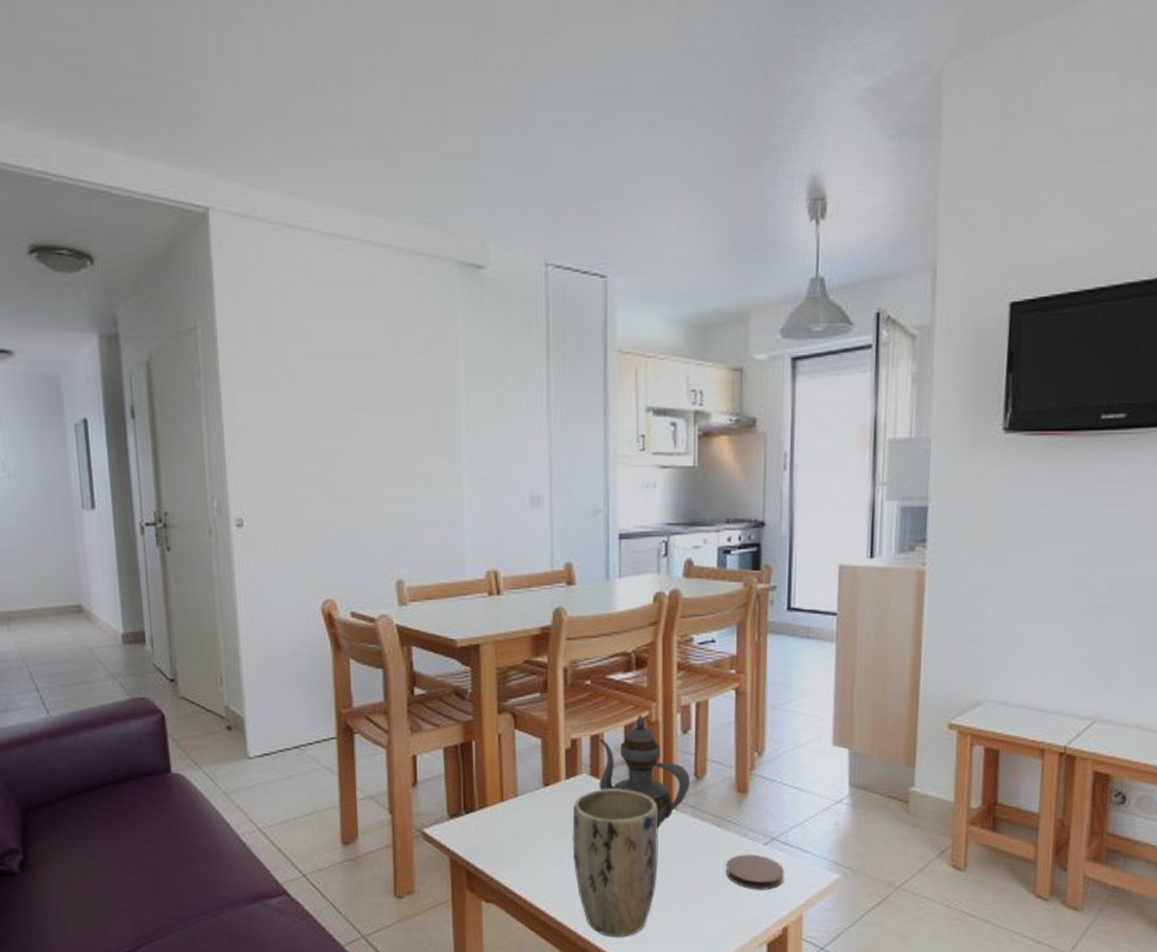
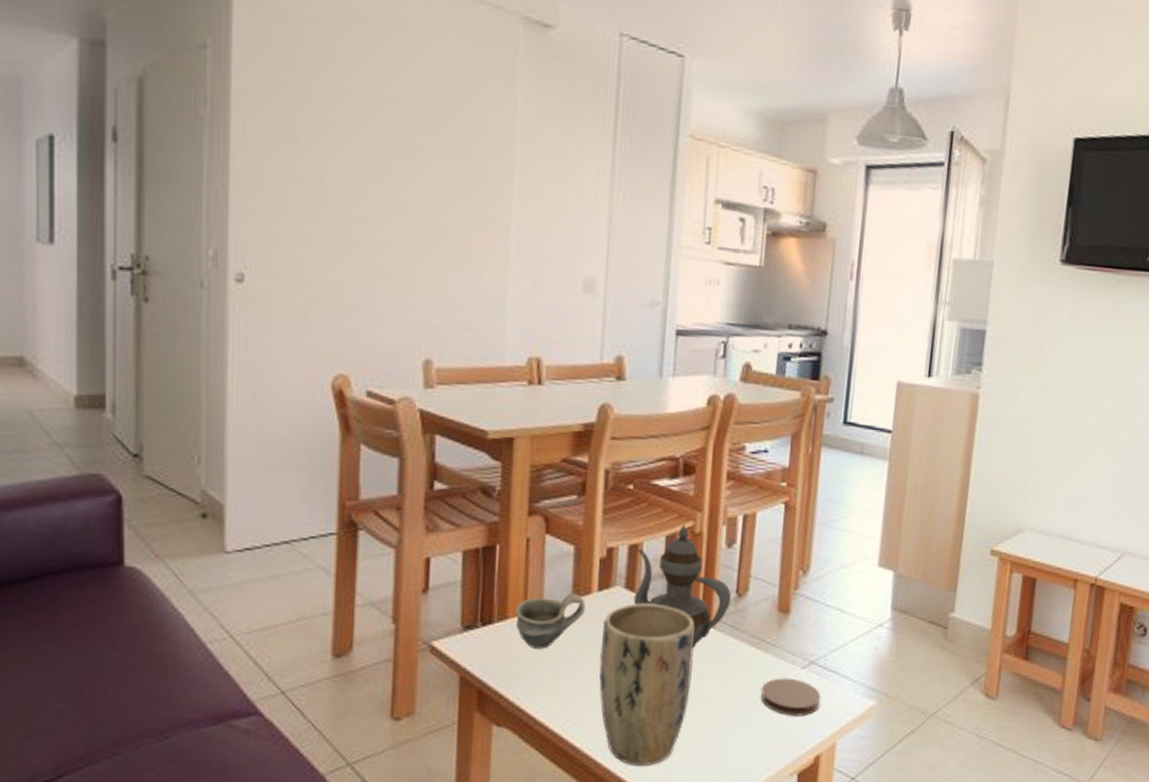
cup: none [493,782,555,833] -> present [515,593,585,649]

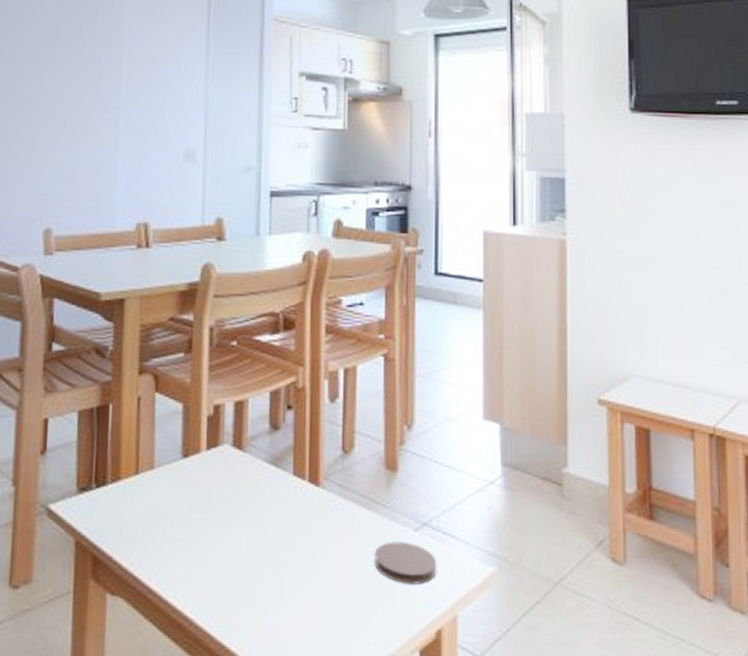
cup: present [515,593,585,649] -> none [127,452,195,511]
plant pot: present [599,603,695,765] -> none [210,462,304,640]
teapot: present [633,523,731,649] -> none [241,379,337,510]

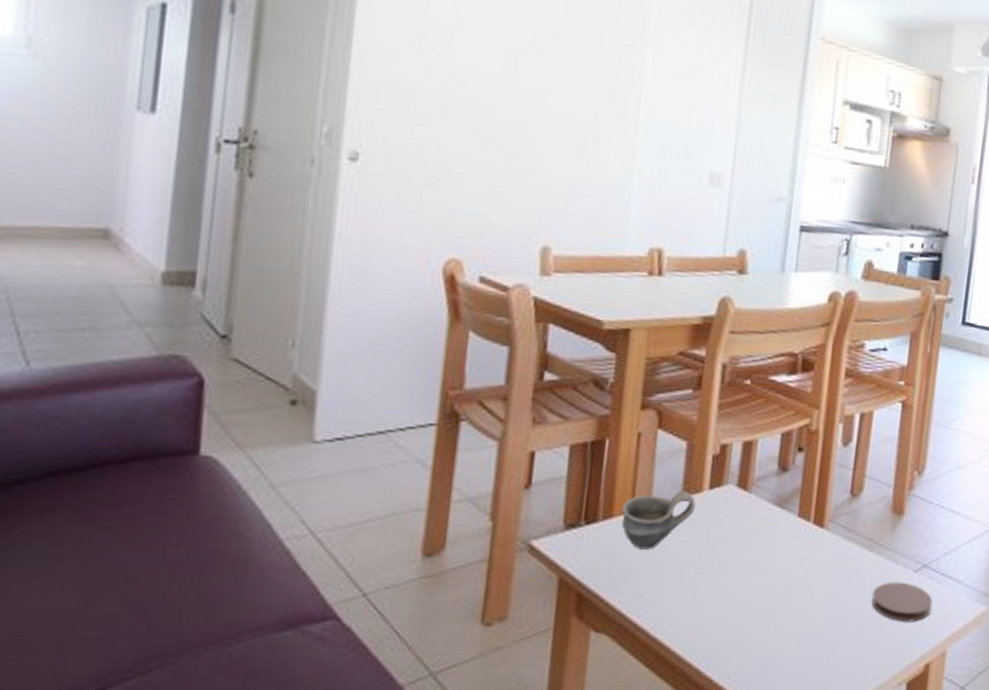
cup: none [127,452,195,511] -> present [621,491,696,550]

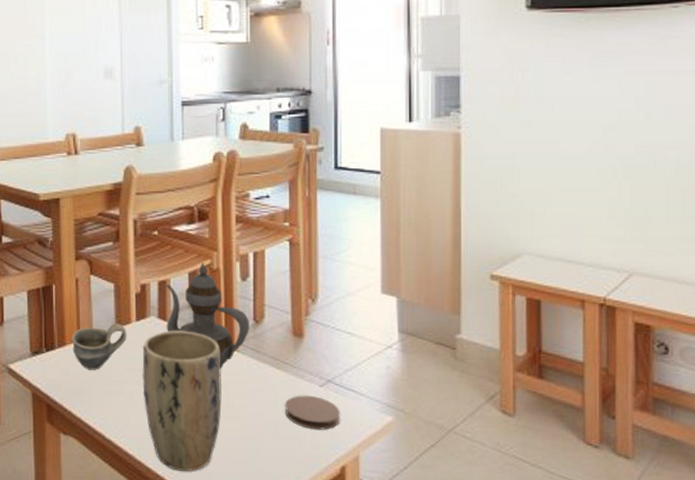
plant pot: none [706,503,807,674] -> present [142,331,222,471]
teapot: none [745,421,845,551] -> present [165,262,249,369]

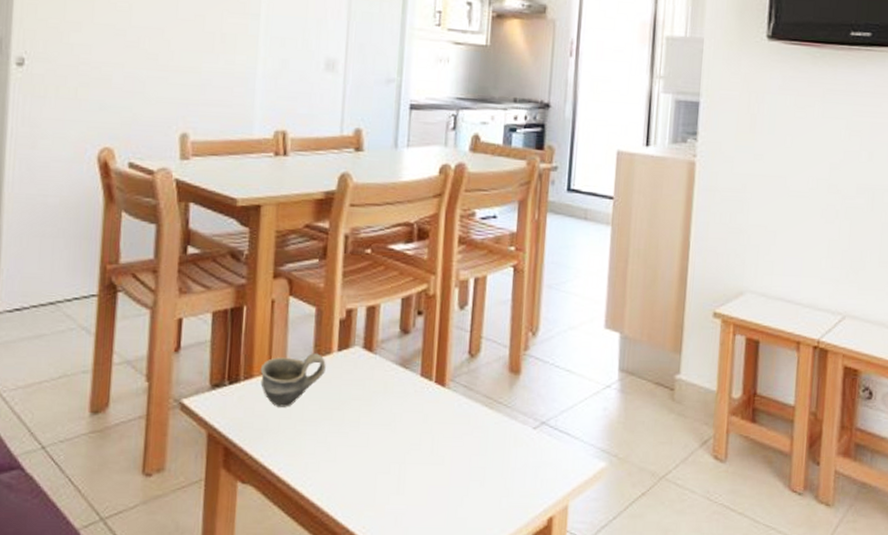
plant pot: present [142,331,222,471] -> none [339,363,430,525]
teapot: present [165,262,249,369] -> none [371,286,464,408]
coaster: present [285,395,340,430] -> none [494,438,553,477]

